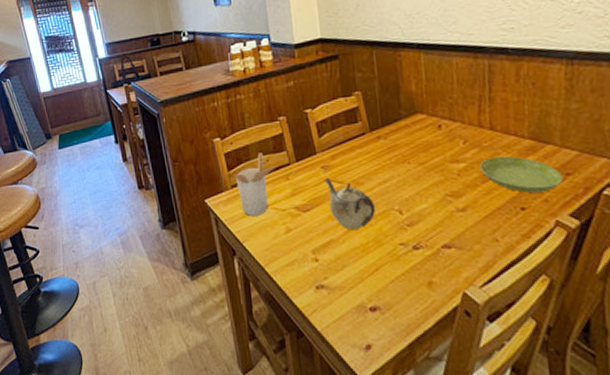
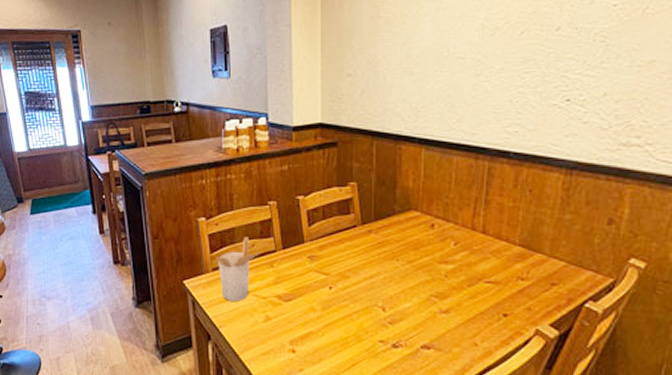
teapot: present [323,177,376,230] -> none [309,268,359,324]
saucer: present [480,156,563,193] -> none [468,260,548,300]

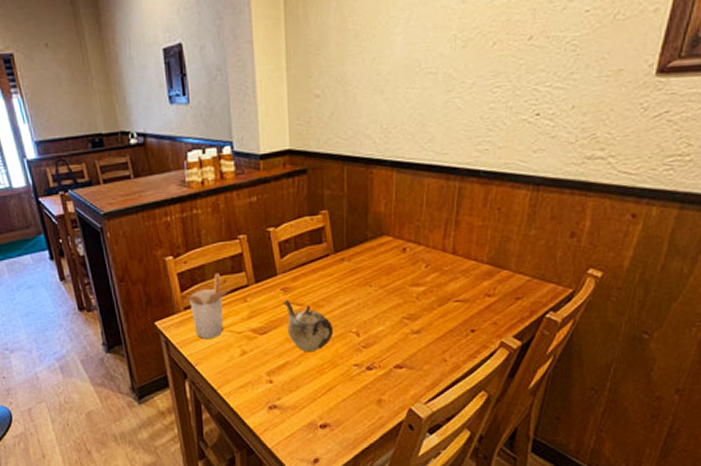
teapot: none [309,268,359,324] -> present [283,299,334,352]

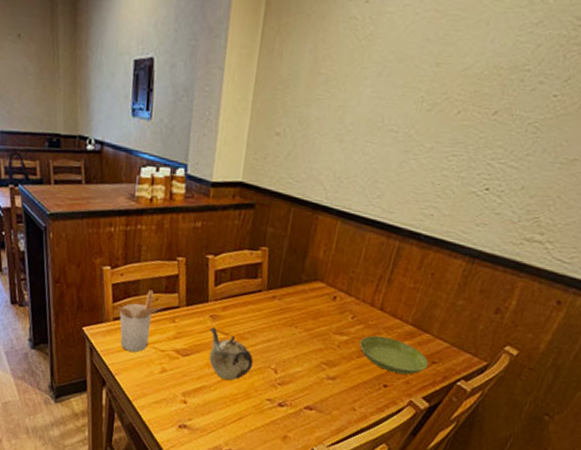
saucer: none [439,280,513,316] -> present [360,335,429,375]

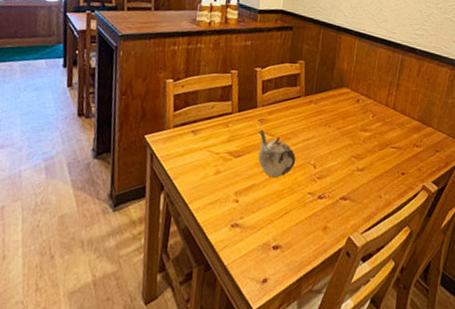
utensil holder: present [117,290,164,352] -> none [177,99,219,156]
saucer: present [360,335,429,375] -> none [380,130,434,163]

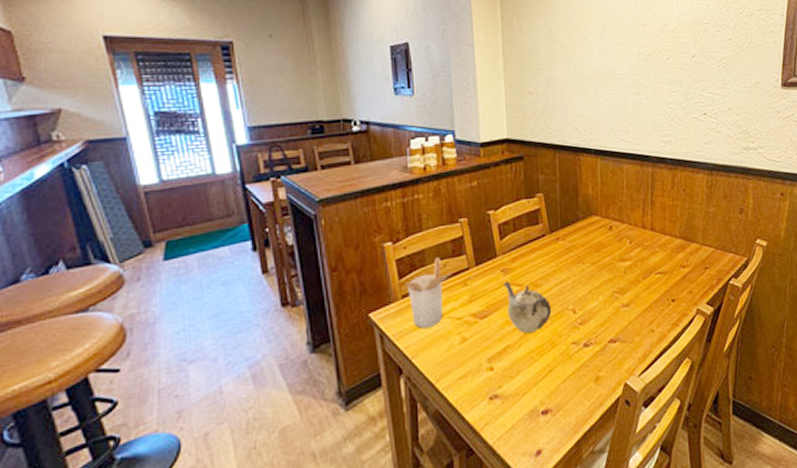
utensil holder: none [177,99,219,156] -> present [404,257,453,328]

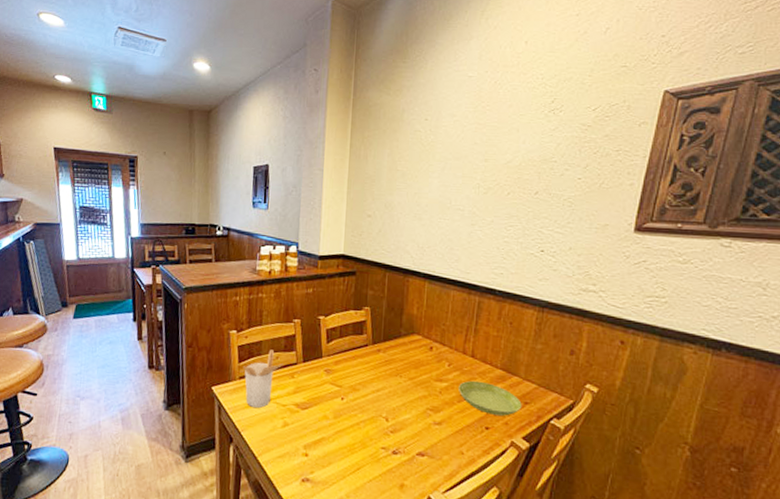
teapot: present [503,280,552,334] -> none [325,380,367,431]
saucer: none [642,253,703,286] -> present [459,380,522,416]

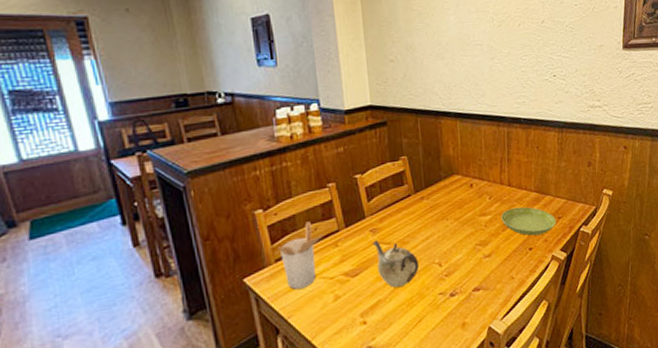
teapot: none [325,380,367,431] -> present [372,239,420,288]

